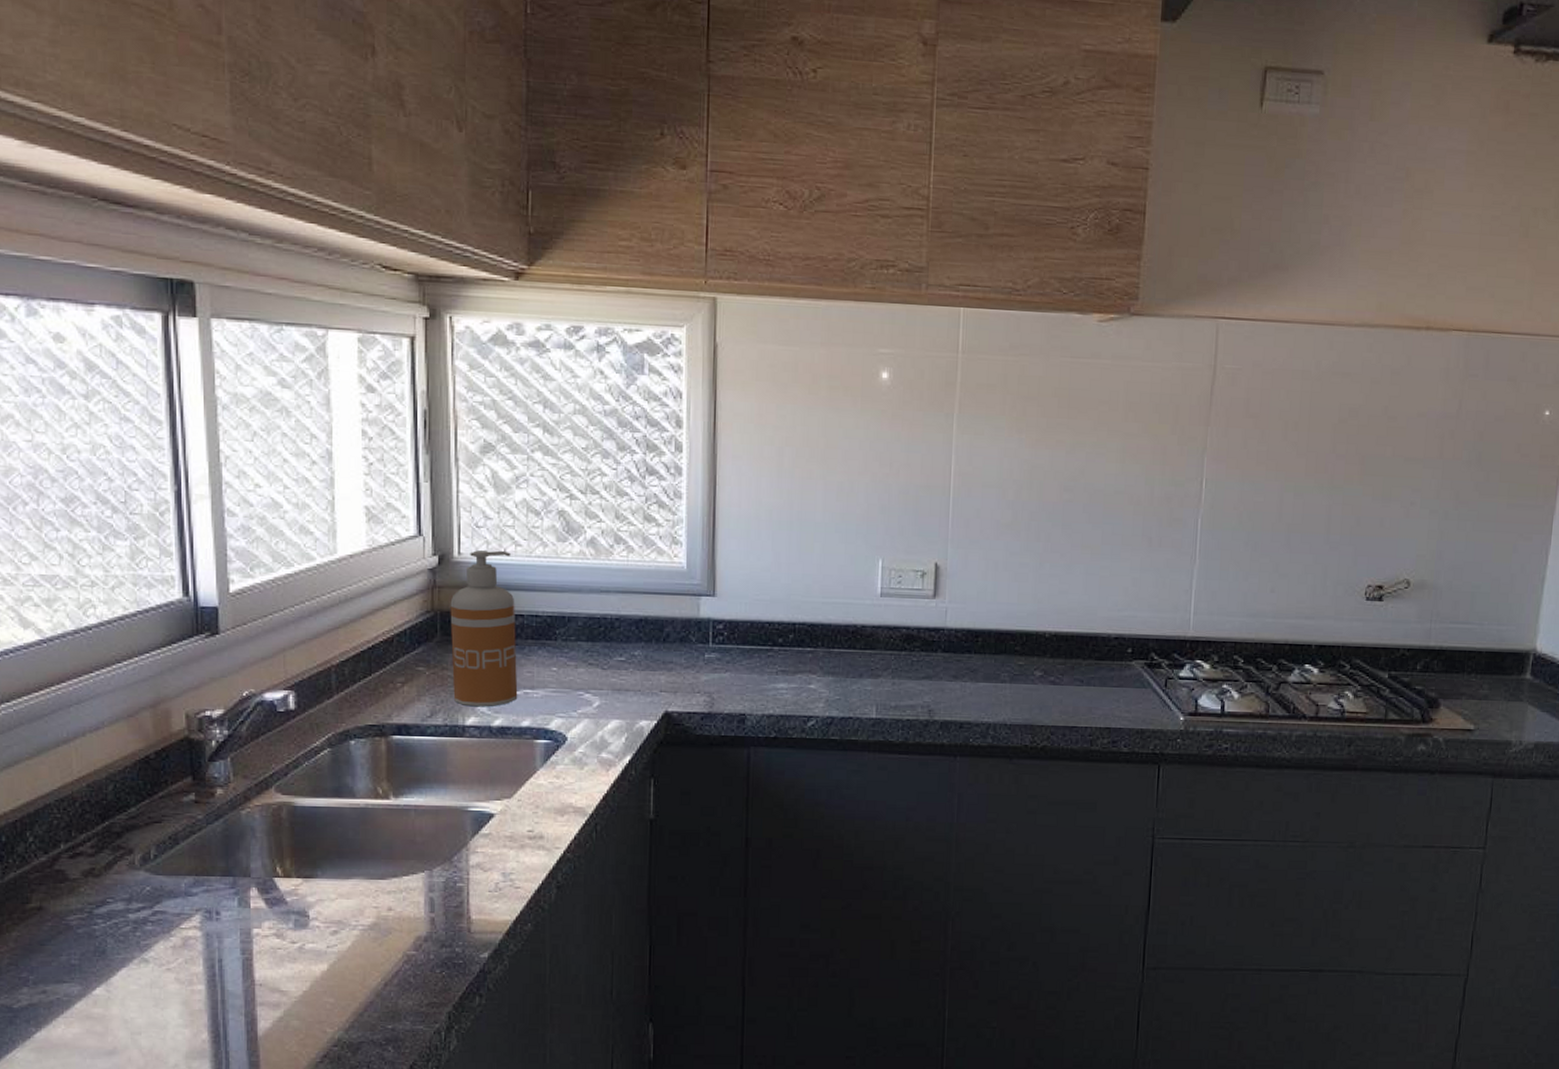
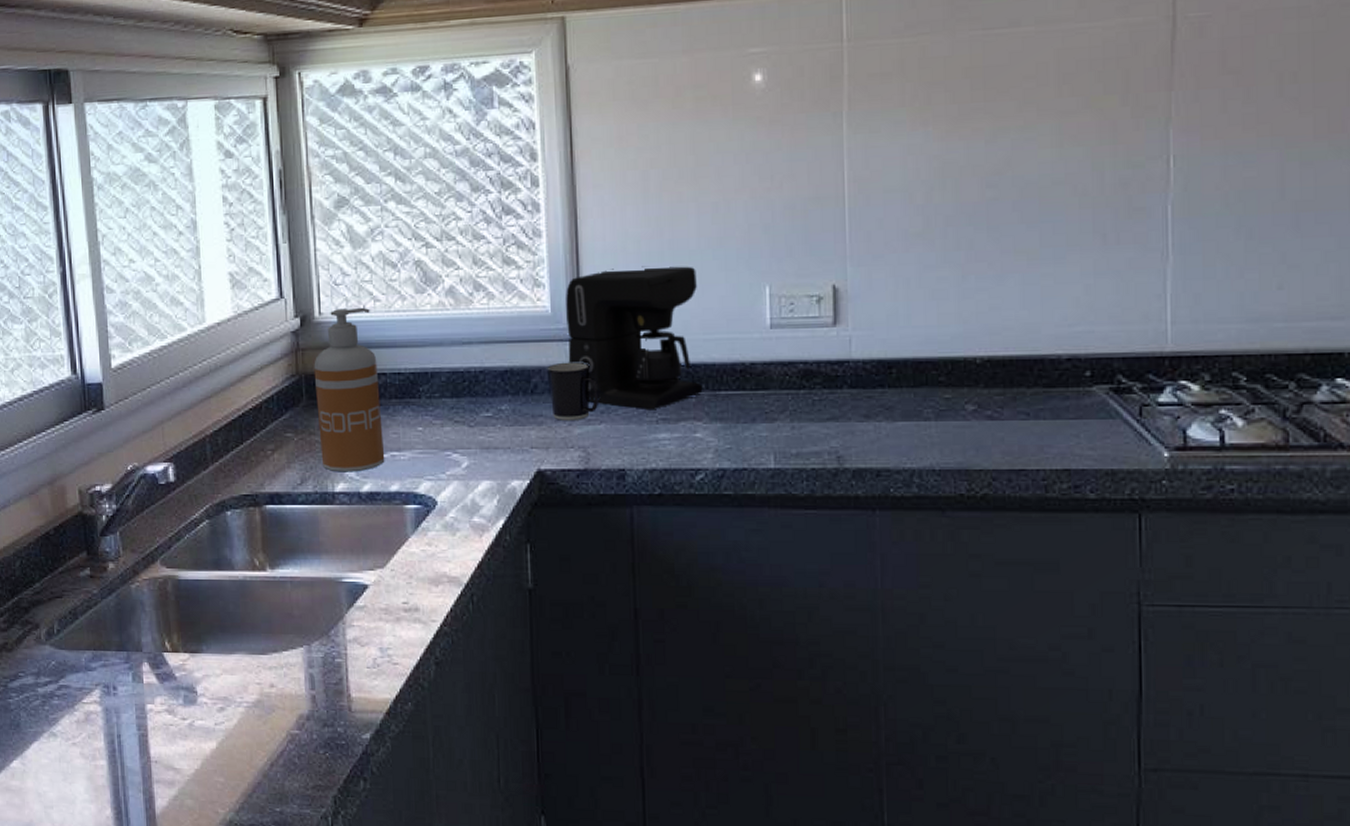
mug: none [679,615,727,668] -> present [547,362,600,420]
coffee maker: none [699,533,820,662] -> present [566,266,703,409]

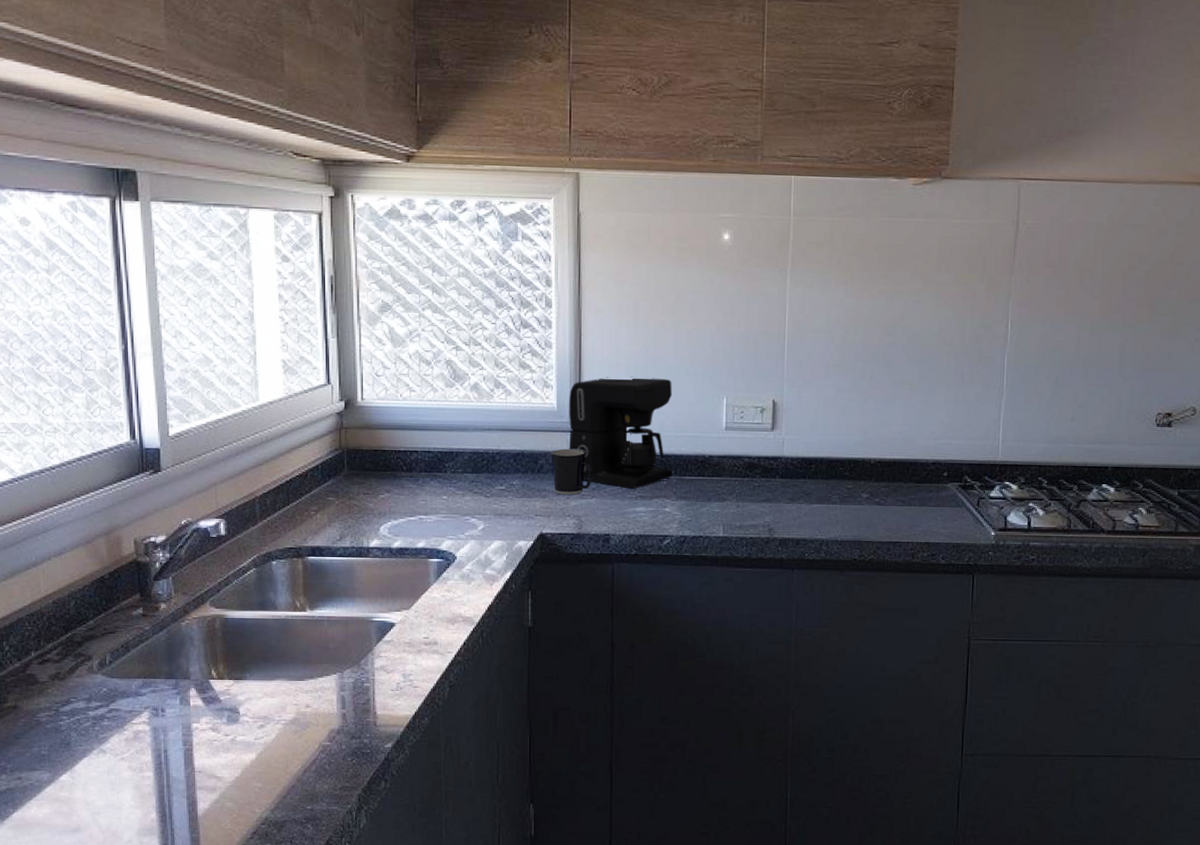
soap dispenser: present [314,307,385,472] -> none [355,395,414,531]

